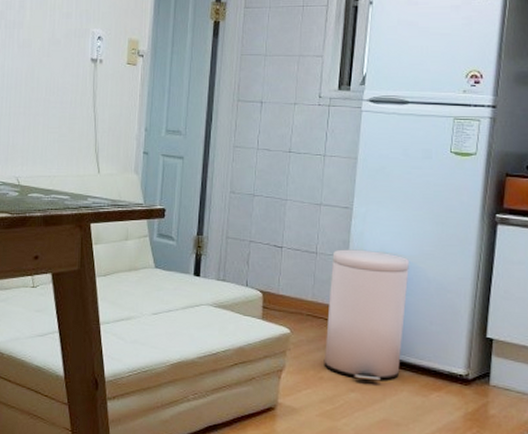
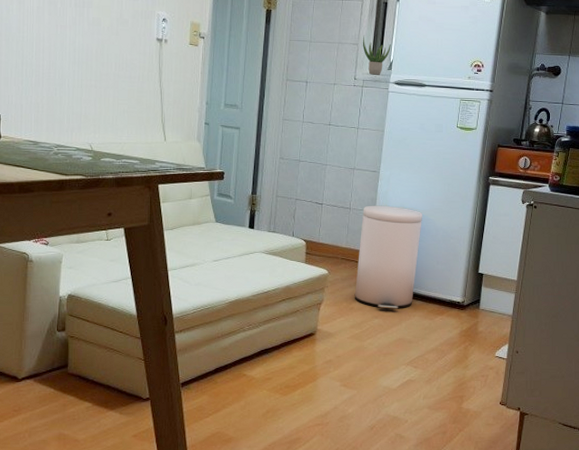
potted plant: none [328,45,363,93] -> present [362,35,391,76]

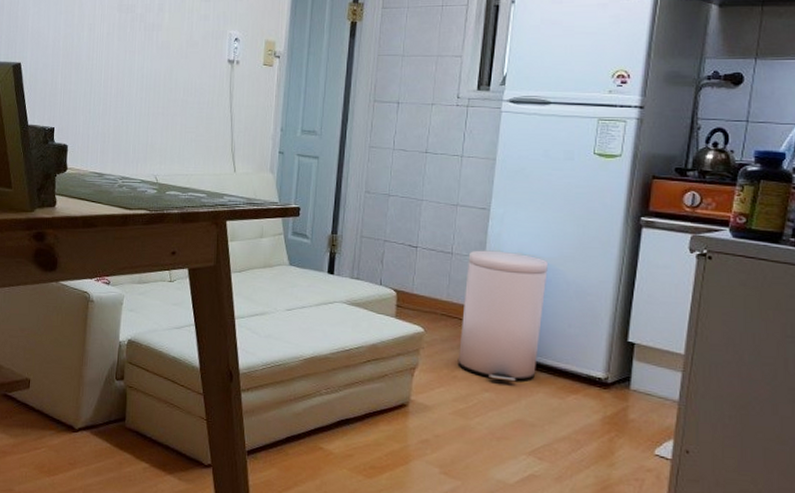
potted plant: present [362,35,391,76] -> none [467,45,504,93]

